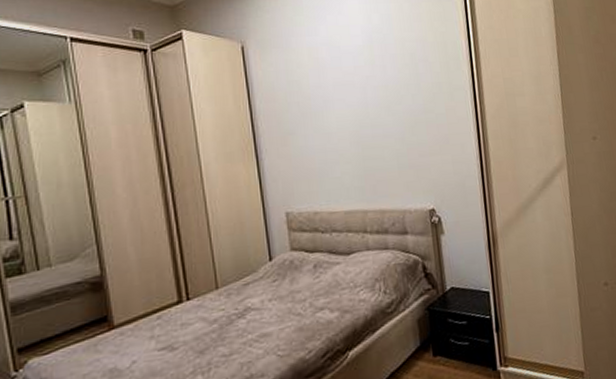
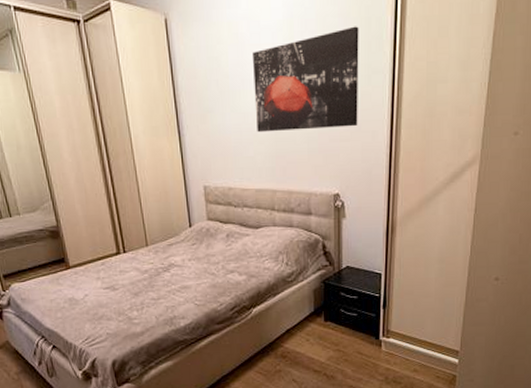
wall art: none [333,49,446,152] -> present [252,26,359,133]

